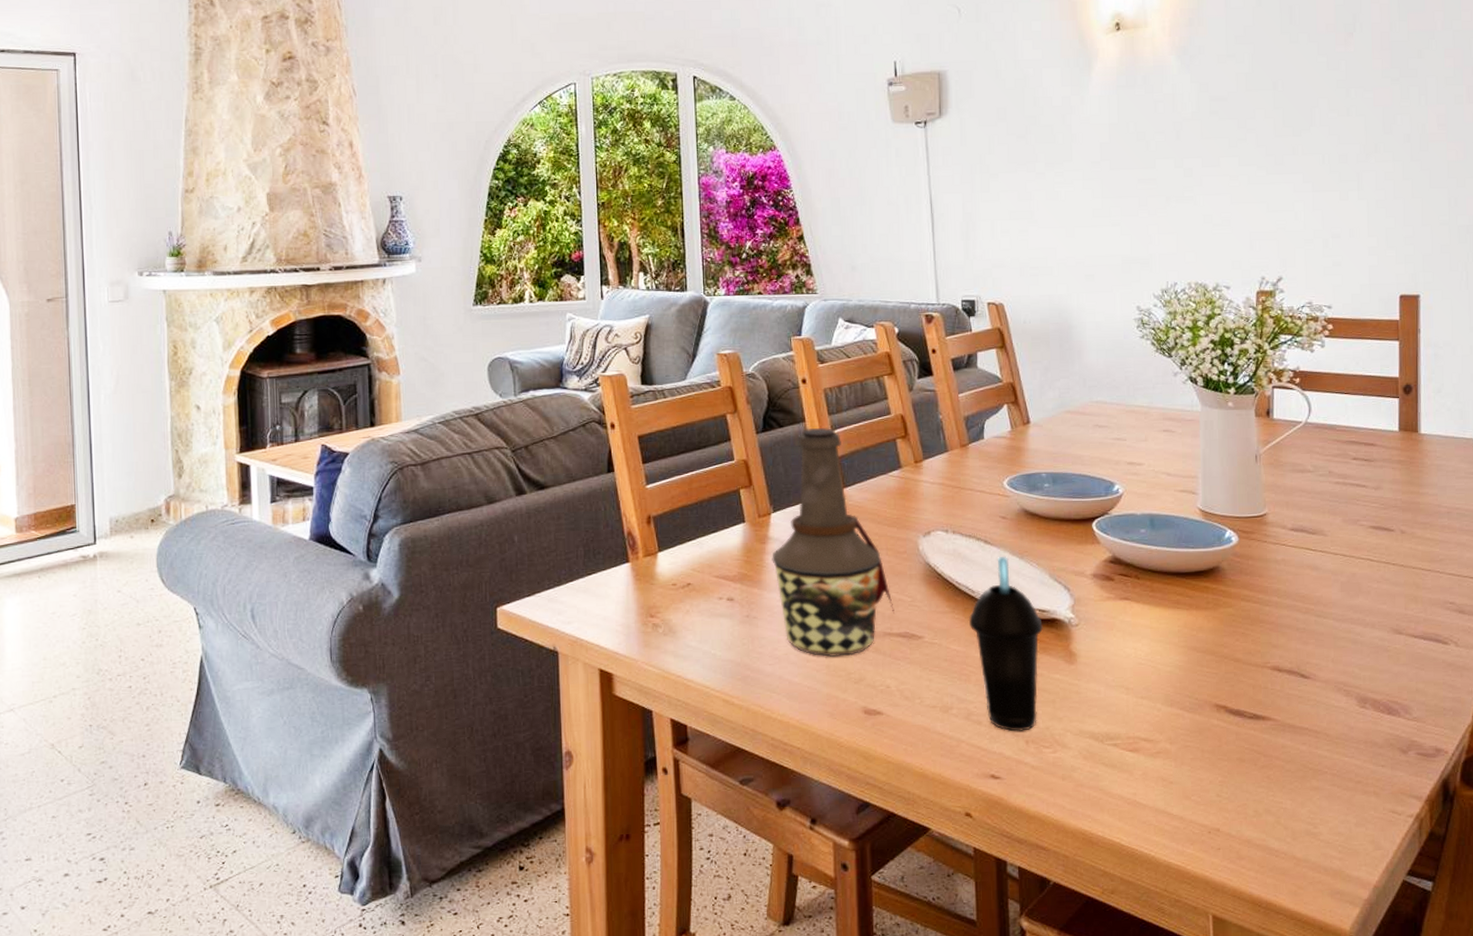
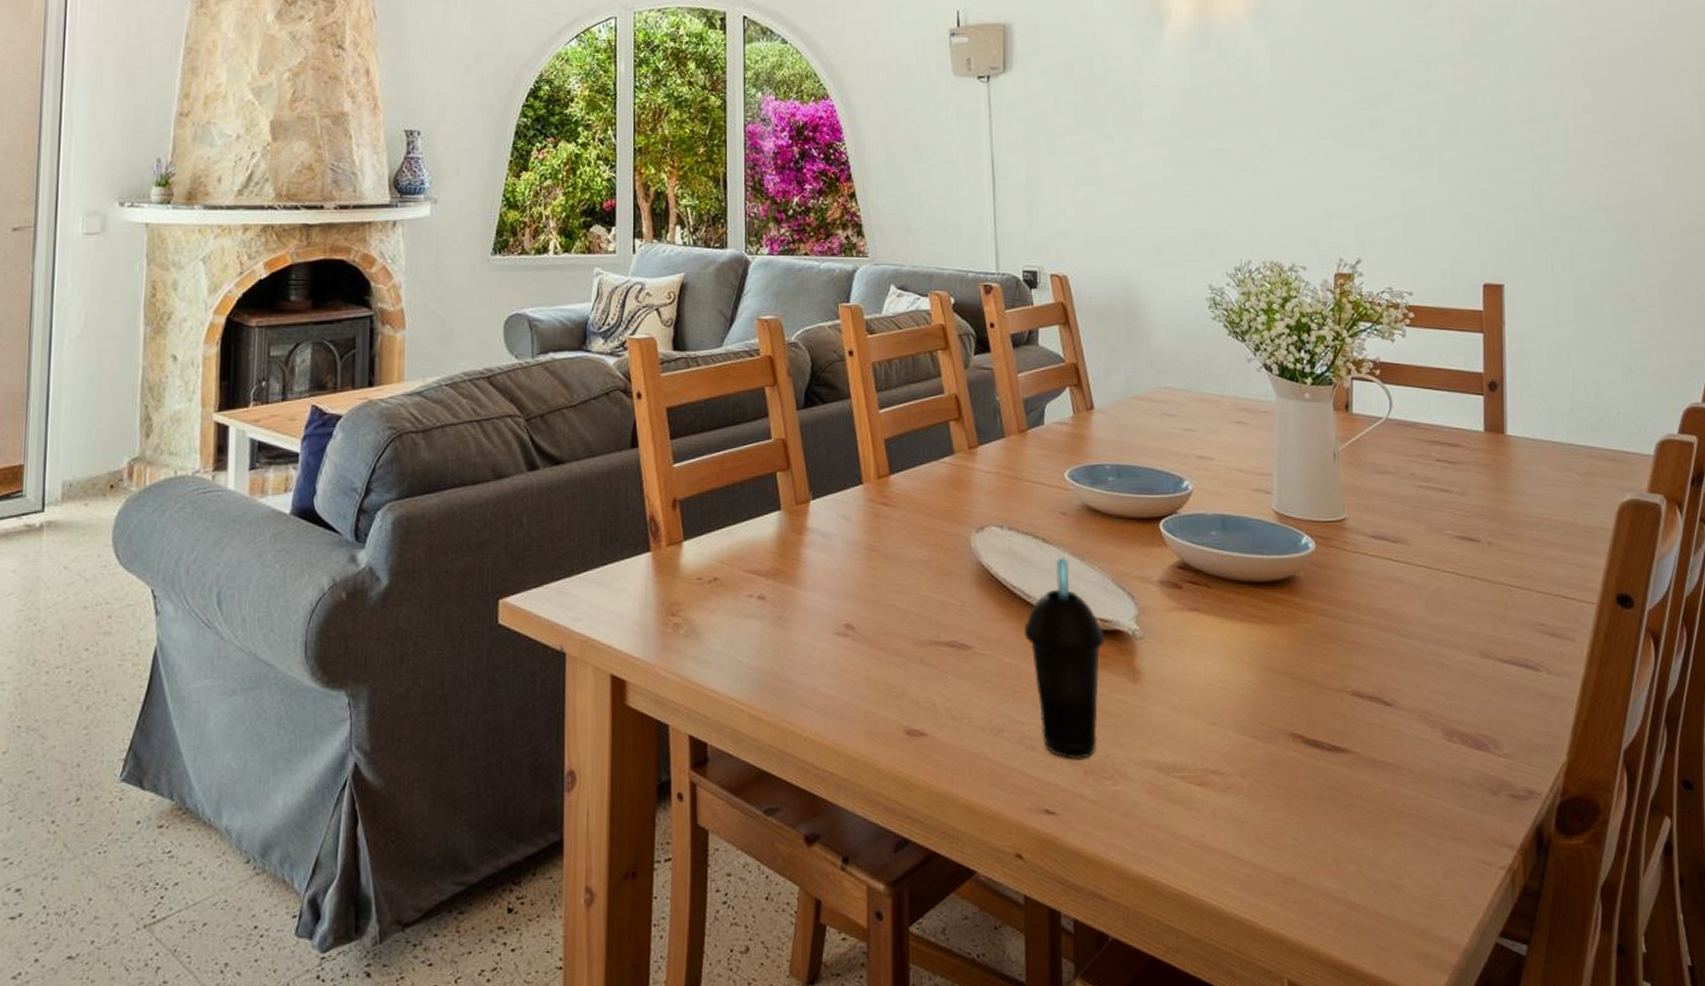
bottle: present [772,428,894,657] -> none [809,406,942,667]

